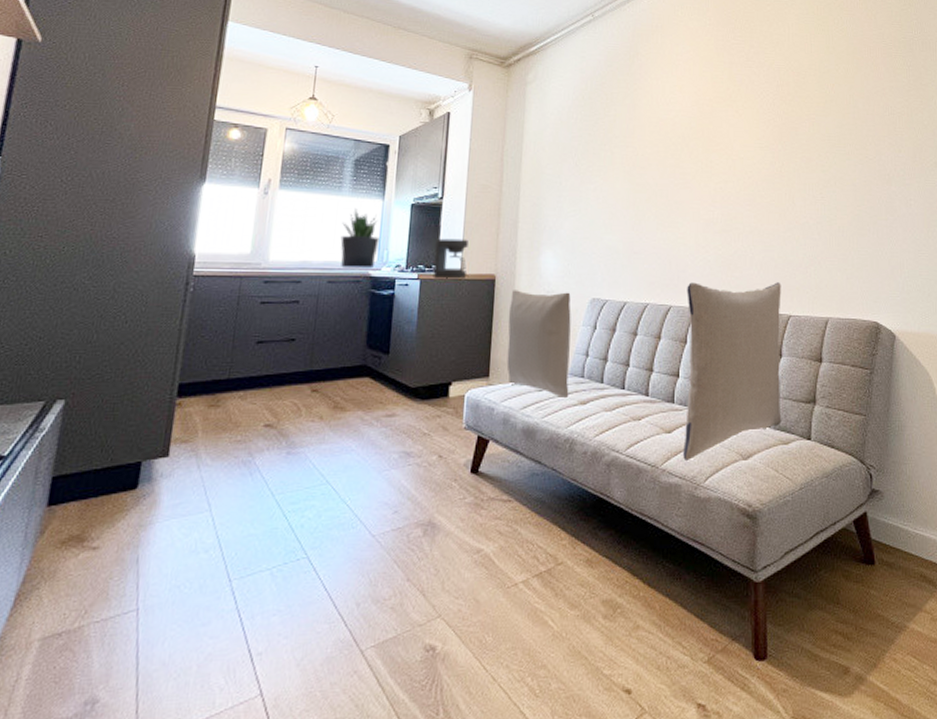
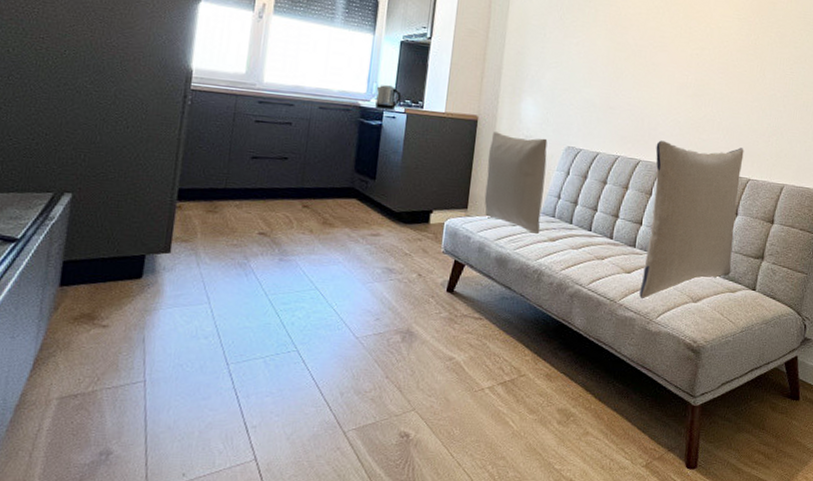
planter: present [340,207,379,269] -> none [332,39,369,99]
kettle: none [387,252,414,278] -> present [375,85,402,111]
coffee maker: present [432,238,468,279] -> none [418,76,454,117]

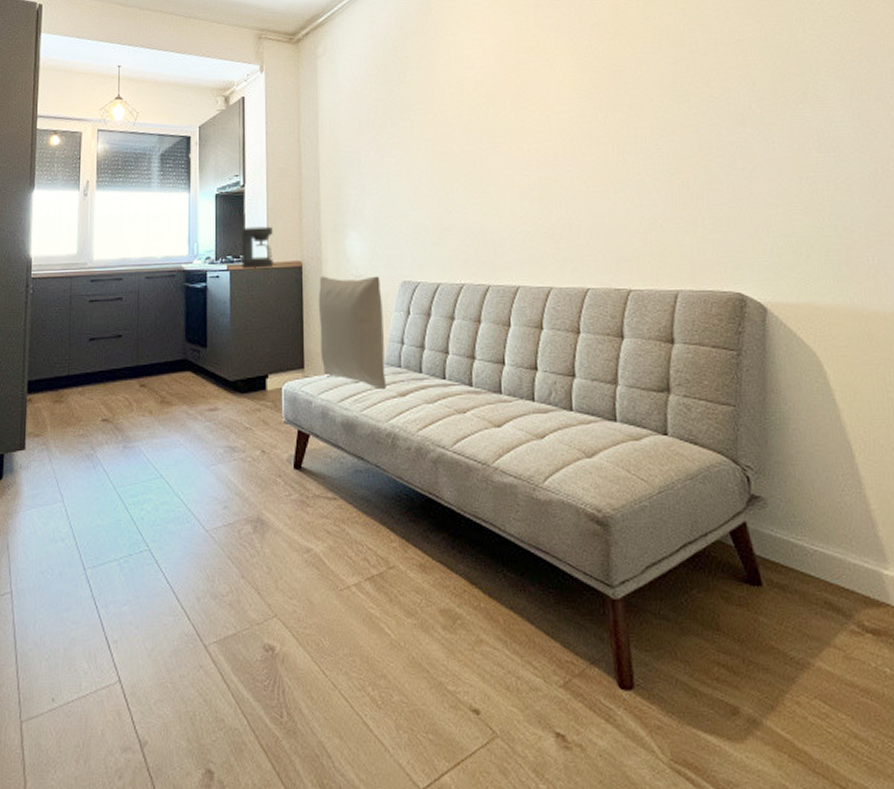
kettle: present [375,85,402,111] -> none [198,243,223,271]
coffee maker: none [418,76,454,117] -> present [241,226,275,269]
pillow: present [639,140,744,300] -> none [505,252,630,459]

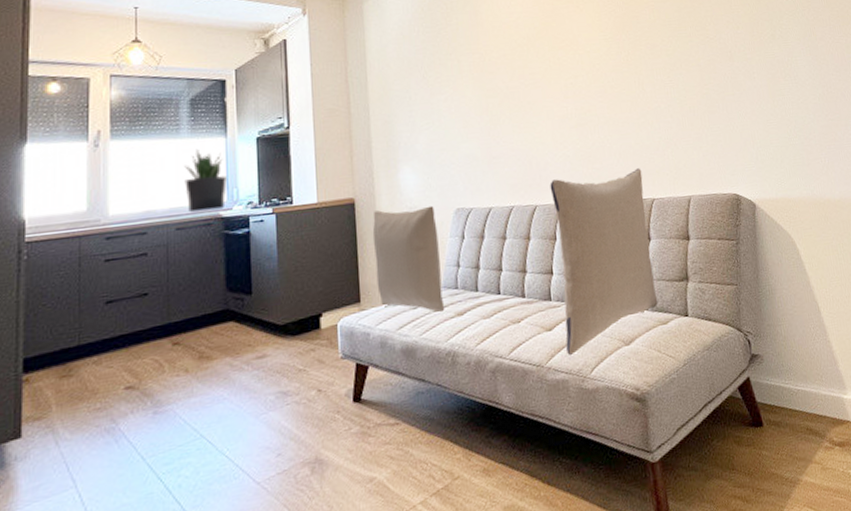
planter: none [154,202,189,264] -> present [184,148,227,213]
coffee maker: present [241,226,275,269] -> none [287,166,325,211]
pillow: none [505,252,630,459] -> present [550,168,658,356]

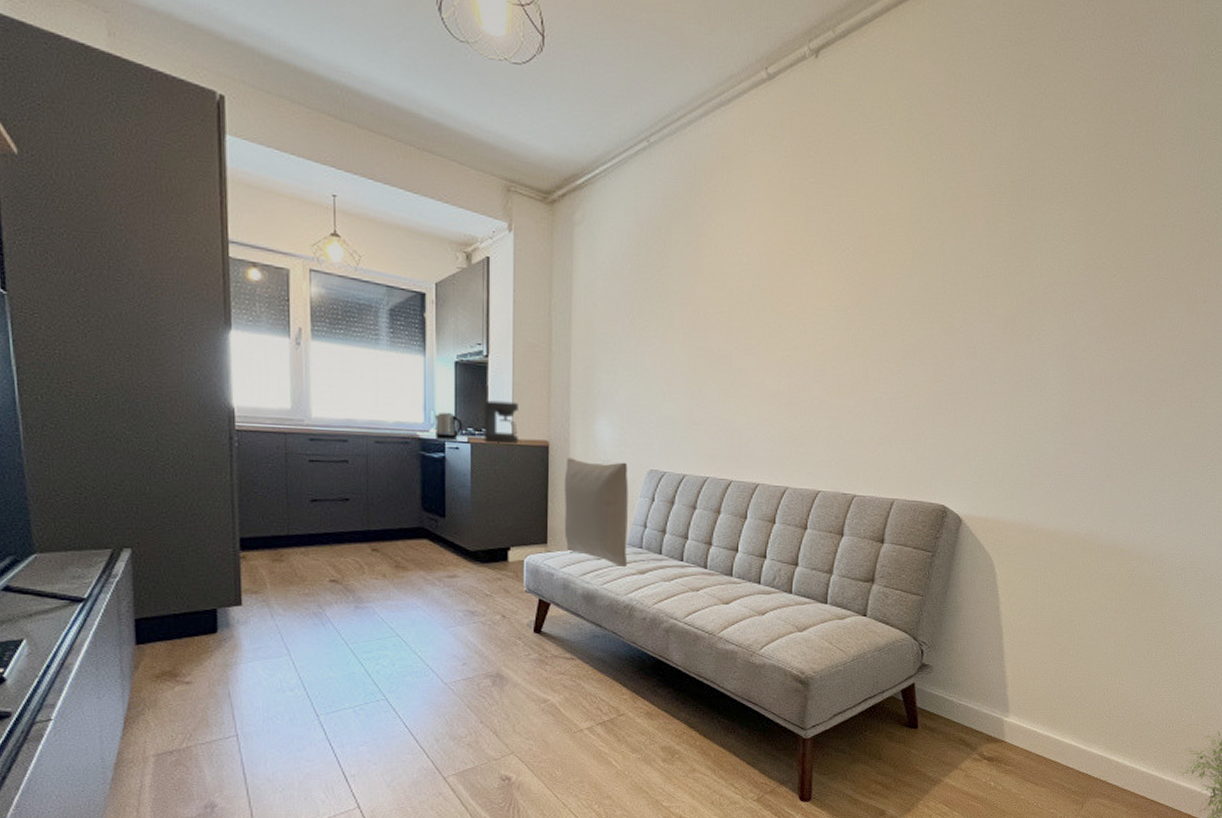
planter: present [184,148,227,213] -> none [383,363,424,430]
kettle: none [239,187,267,217] -> present [436,413,463,441]
coffee maker: none [287,166,325,211] -> present [483,400,520,445]
pillow: present [550,168,658,356] -> none [740,457,848,631]

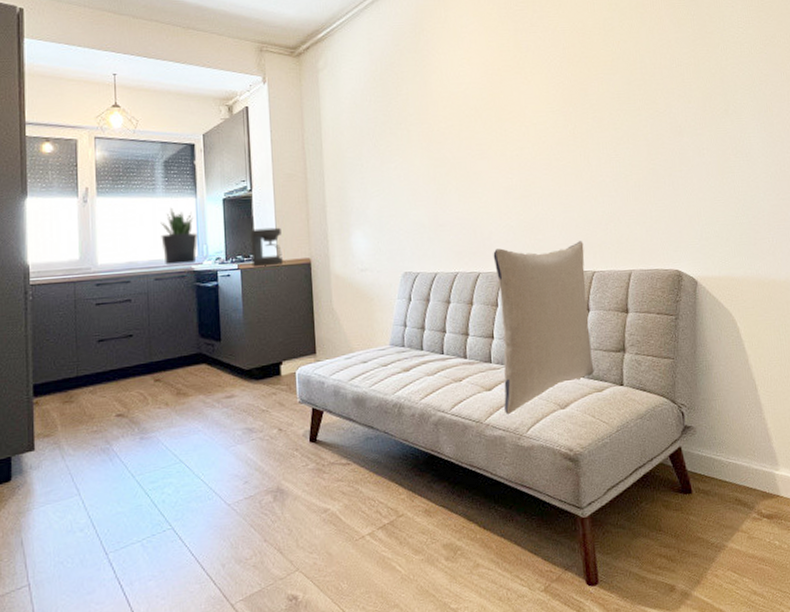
planter: none [383,363,424,430] -> present [160,207,198,266]
kettle: present [436,413,463,441] -> none [208,245,233,271]
pillow: present [563,458,629,568] -> none [327,268,392,368]
pillow: none [740,457,848,631] -> present [493,241,594,415]

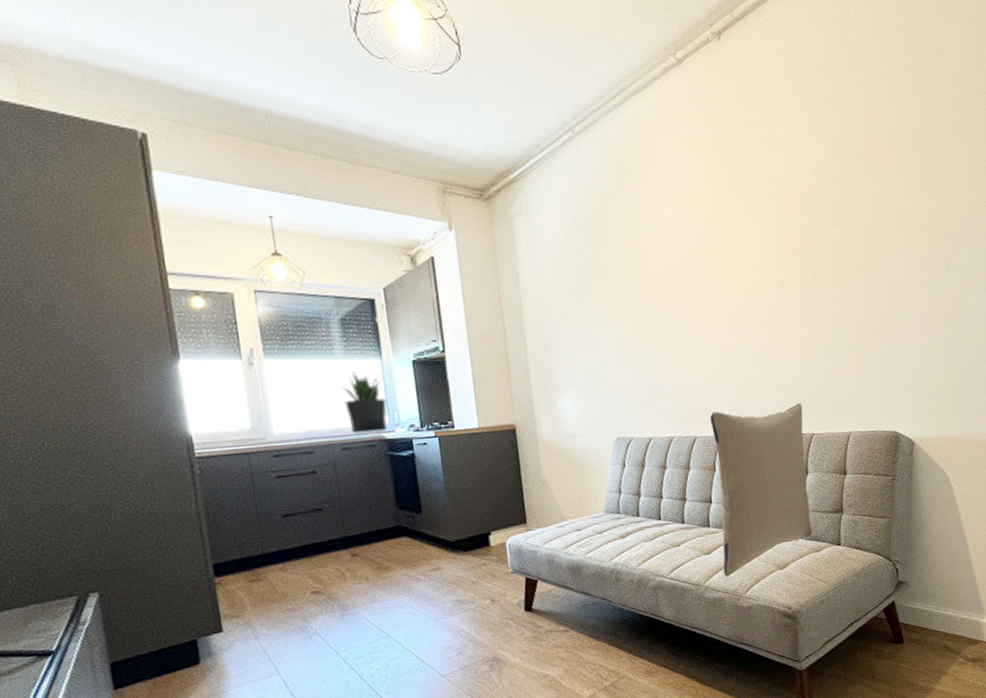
coffee maker: present [250,227,284,267] -> none [446,391,486,435]

